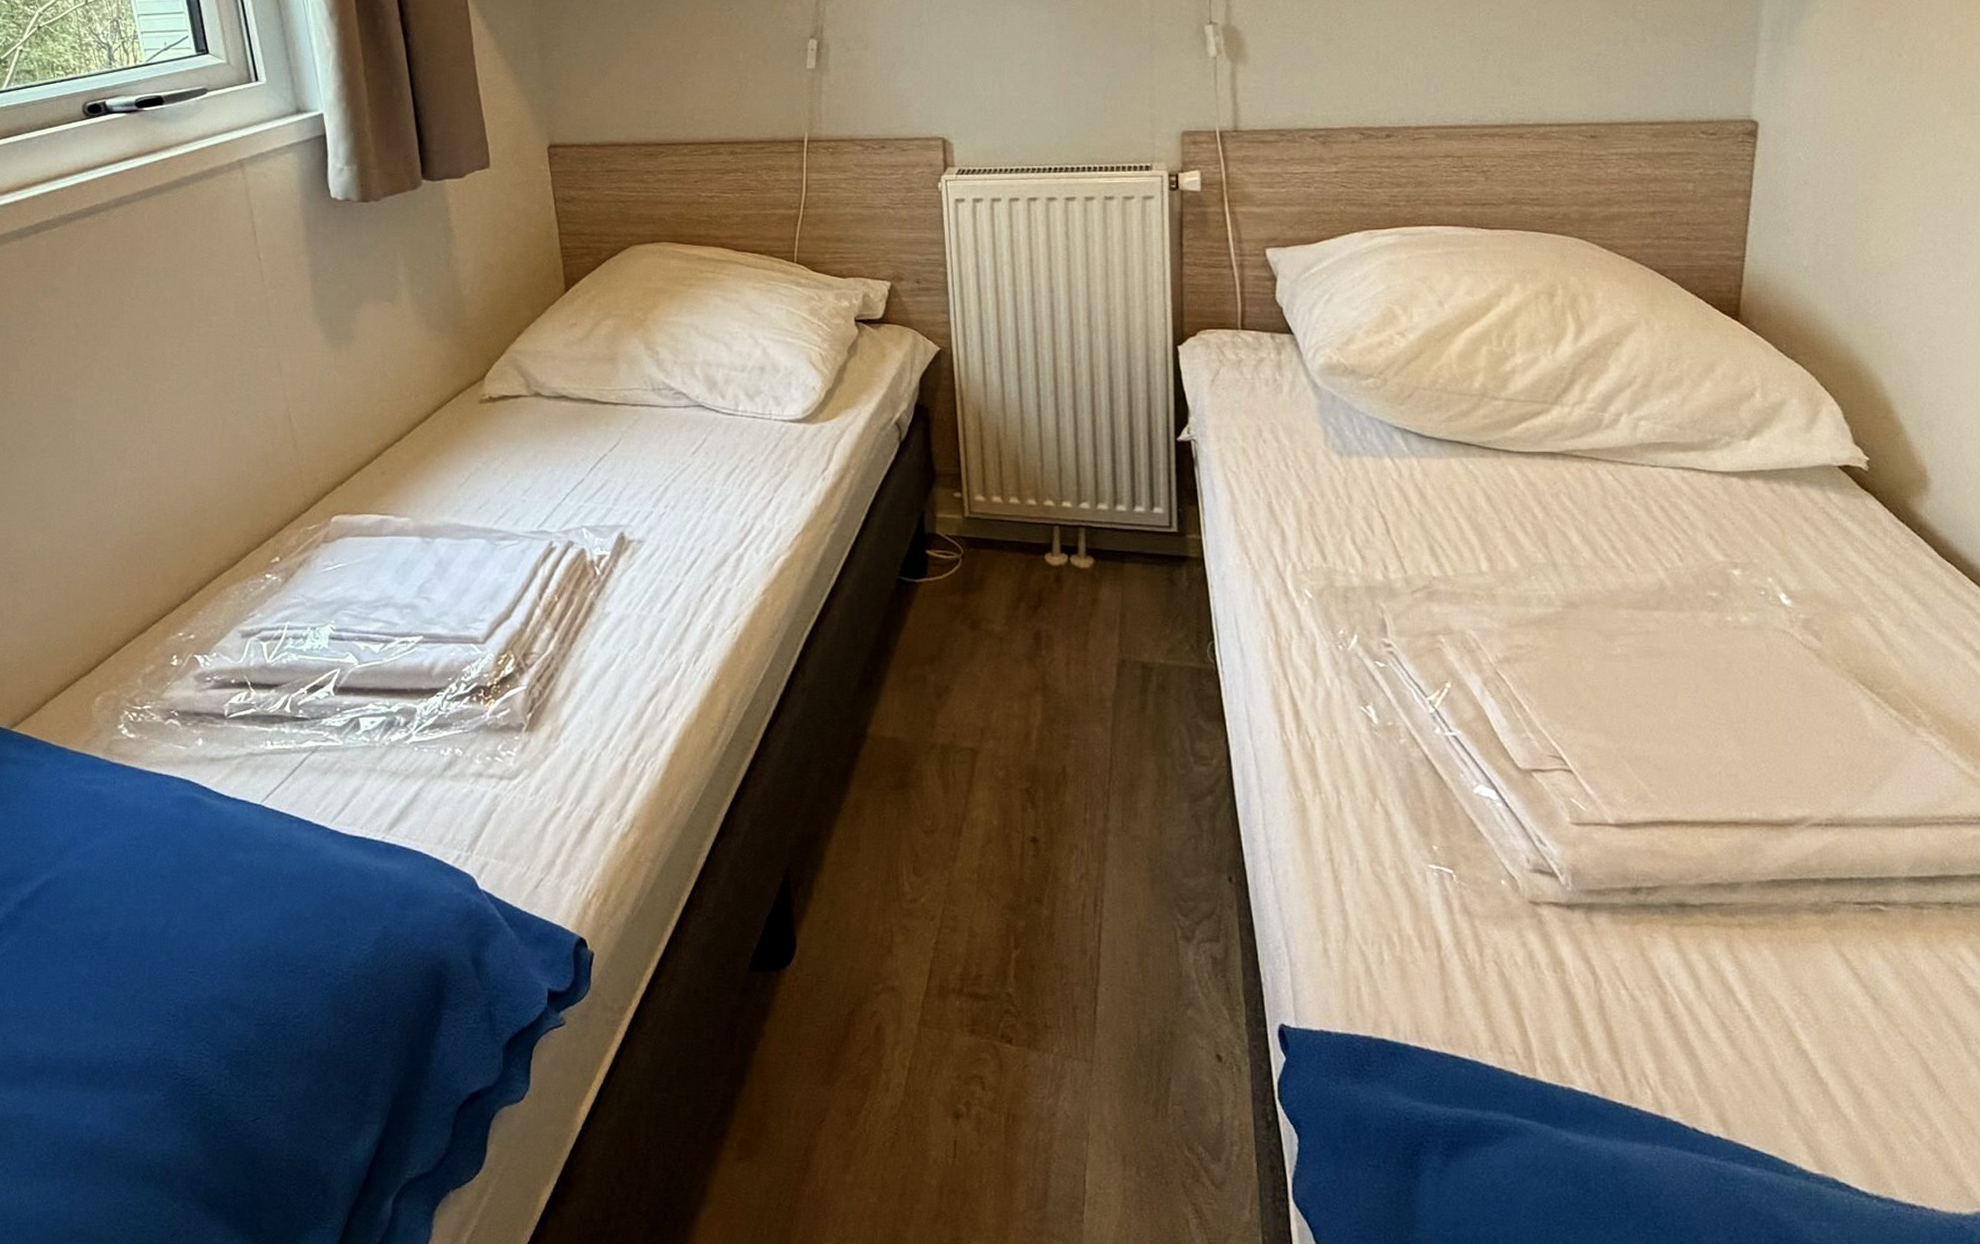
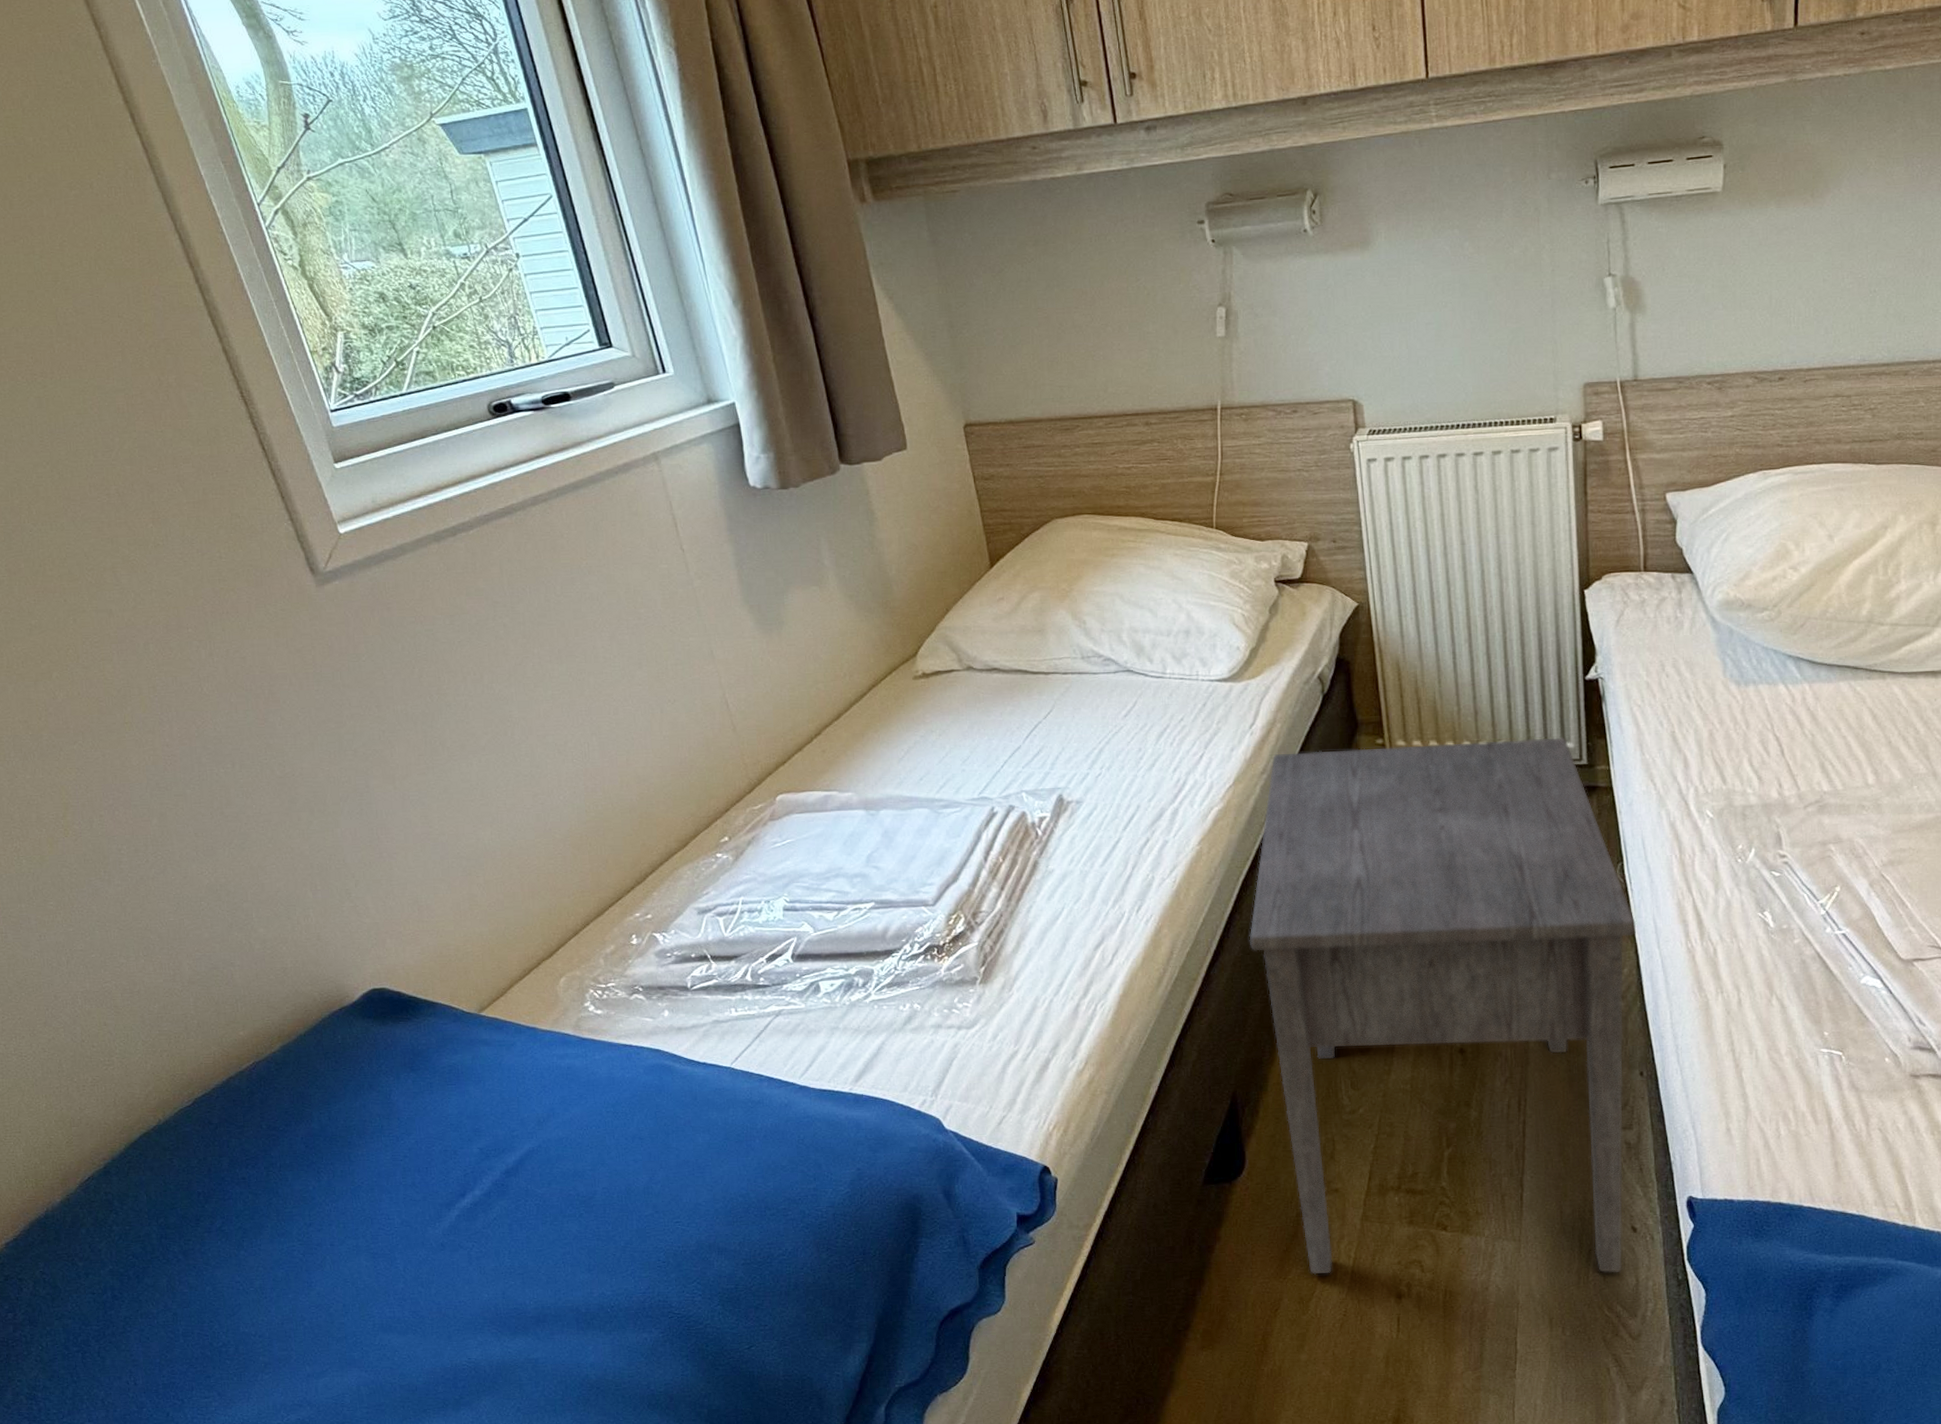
nightstand: none [811,501,1228,1107] -> present [1249,737,1637,1275]

